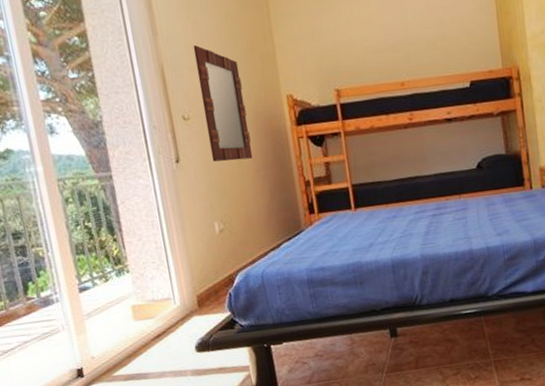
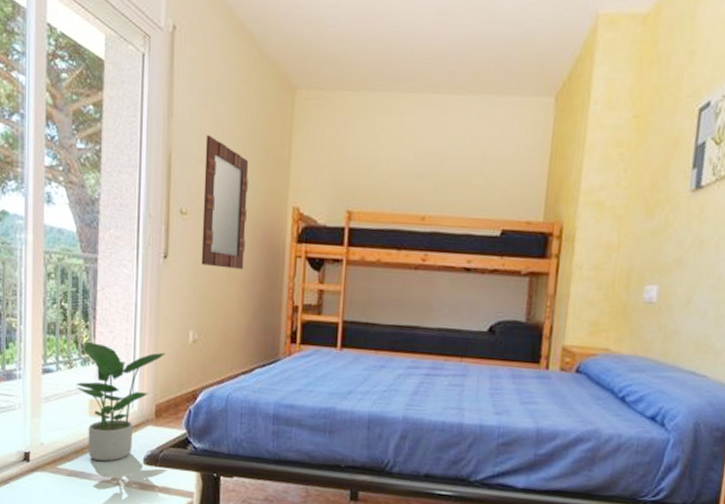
potted plant: none [115,248,197,360] -> present [76,341,166,461]

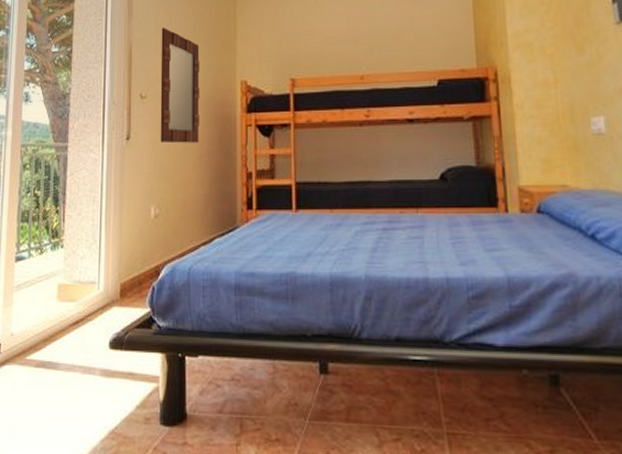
potted plant: present [76,341,166,461] -> none [46,226,130,348]

